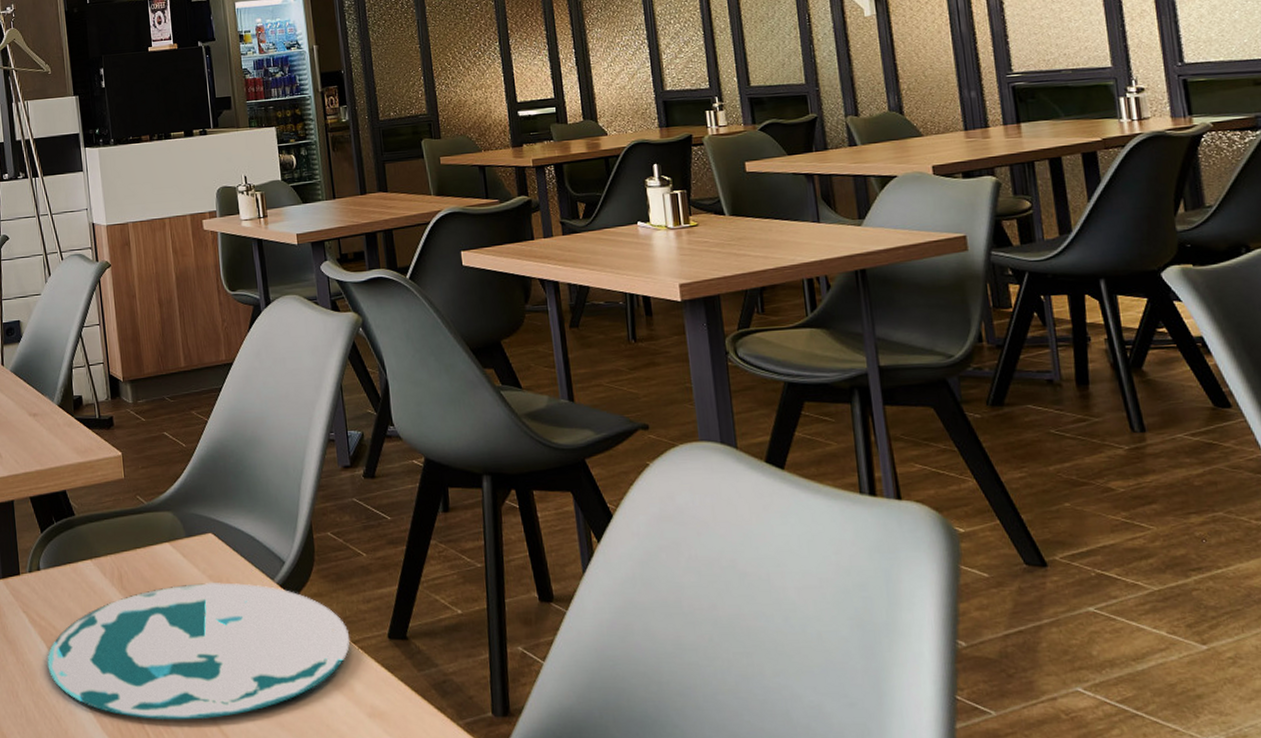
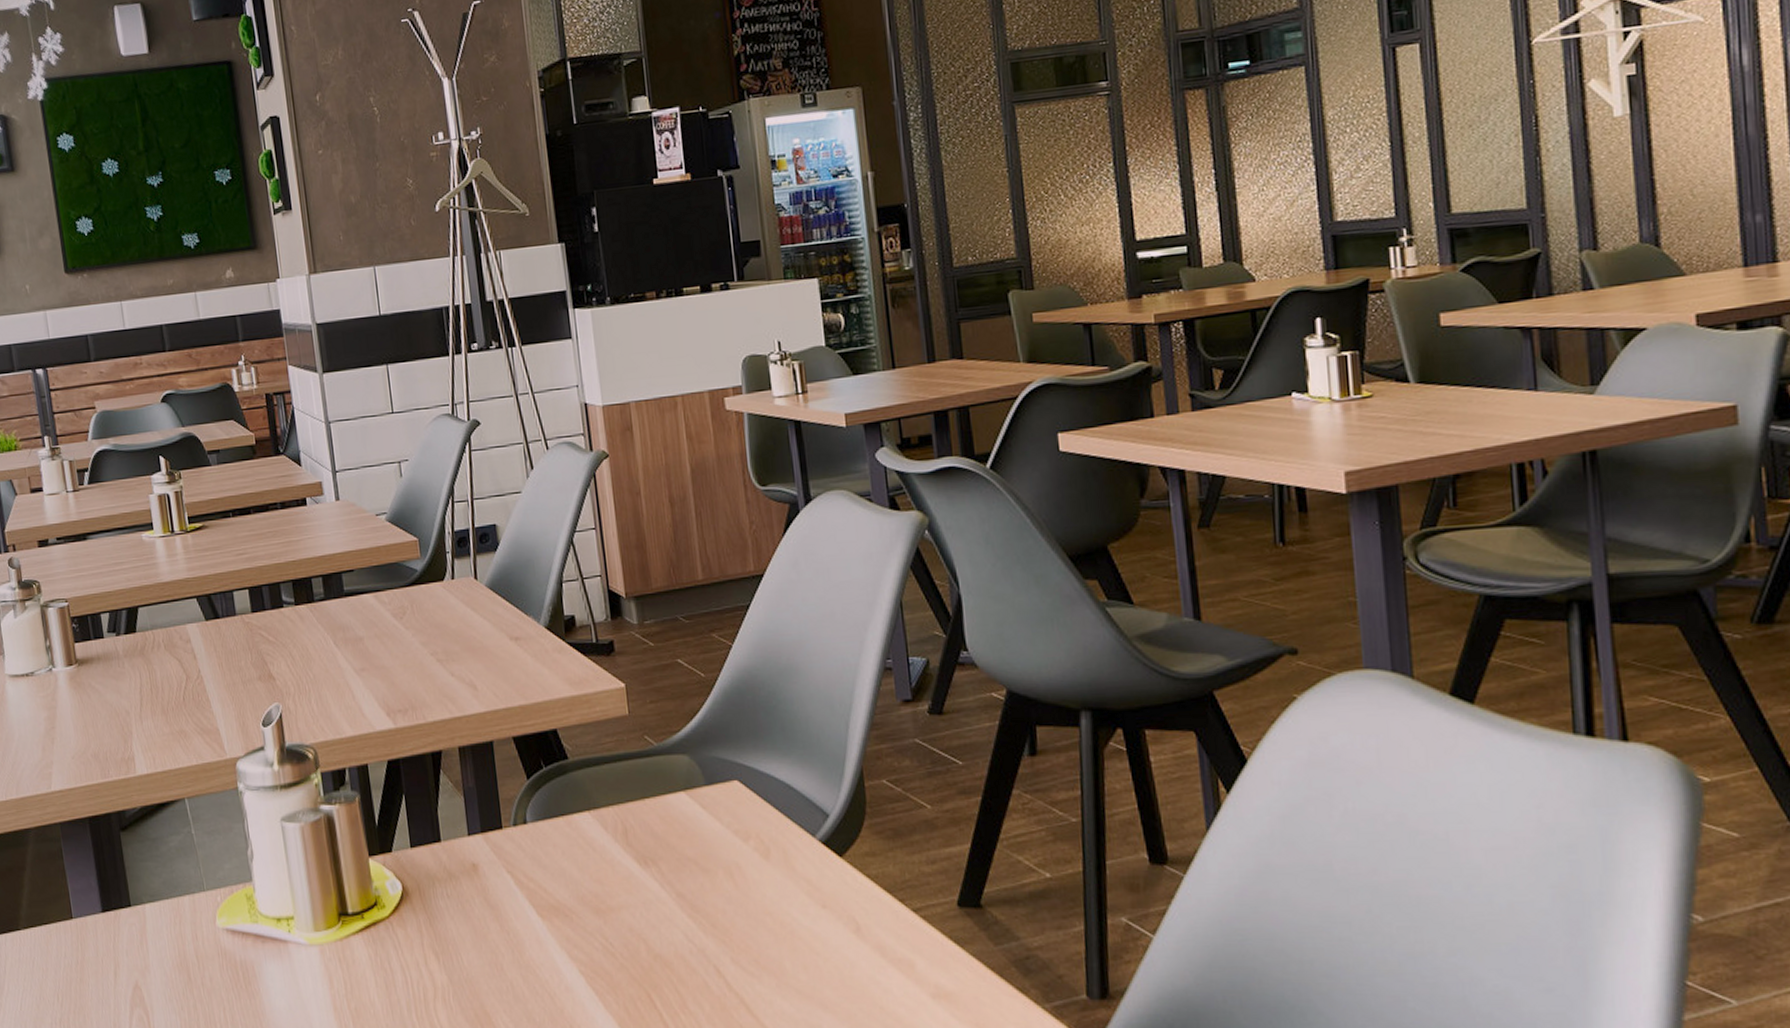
plate: present [47,583,350,720] -> none [537,839,910,999]

